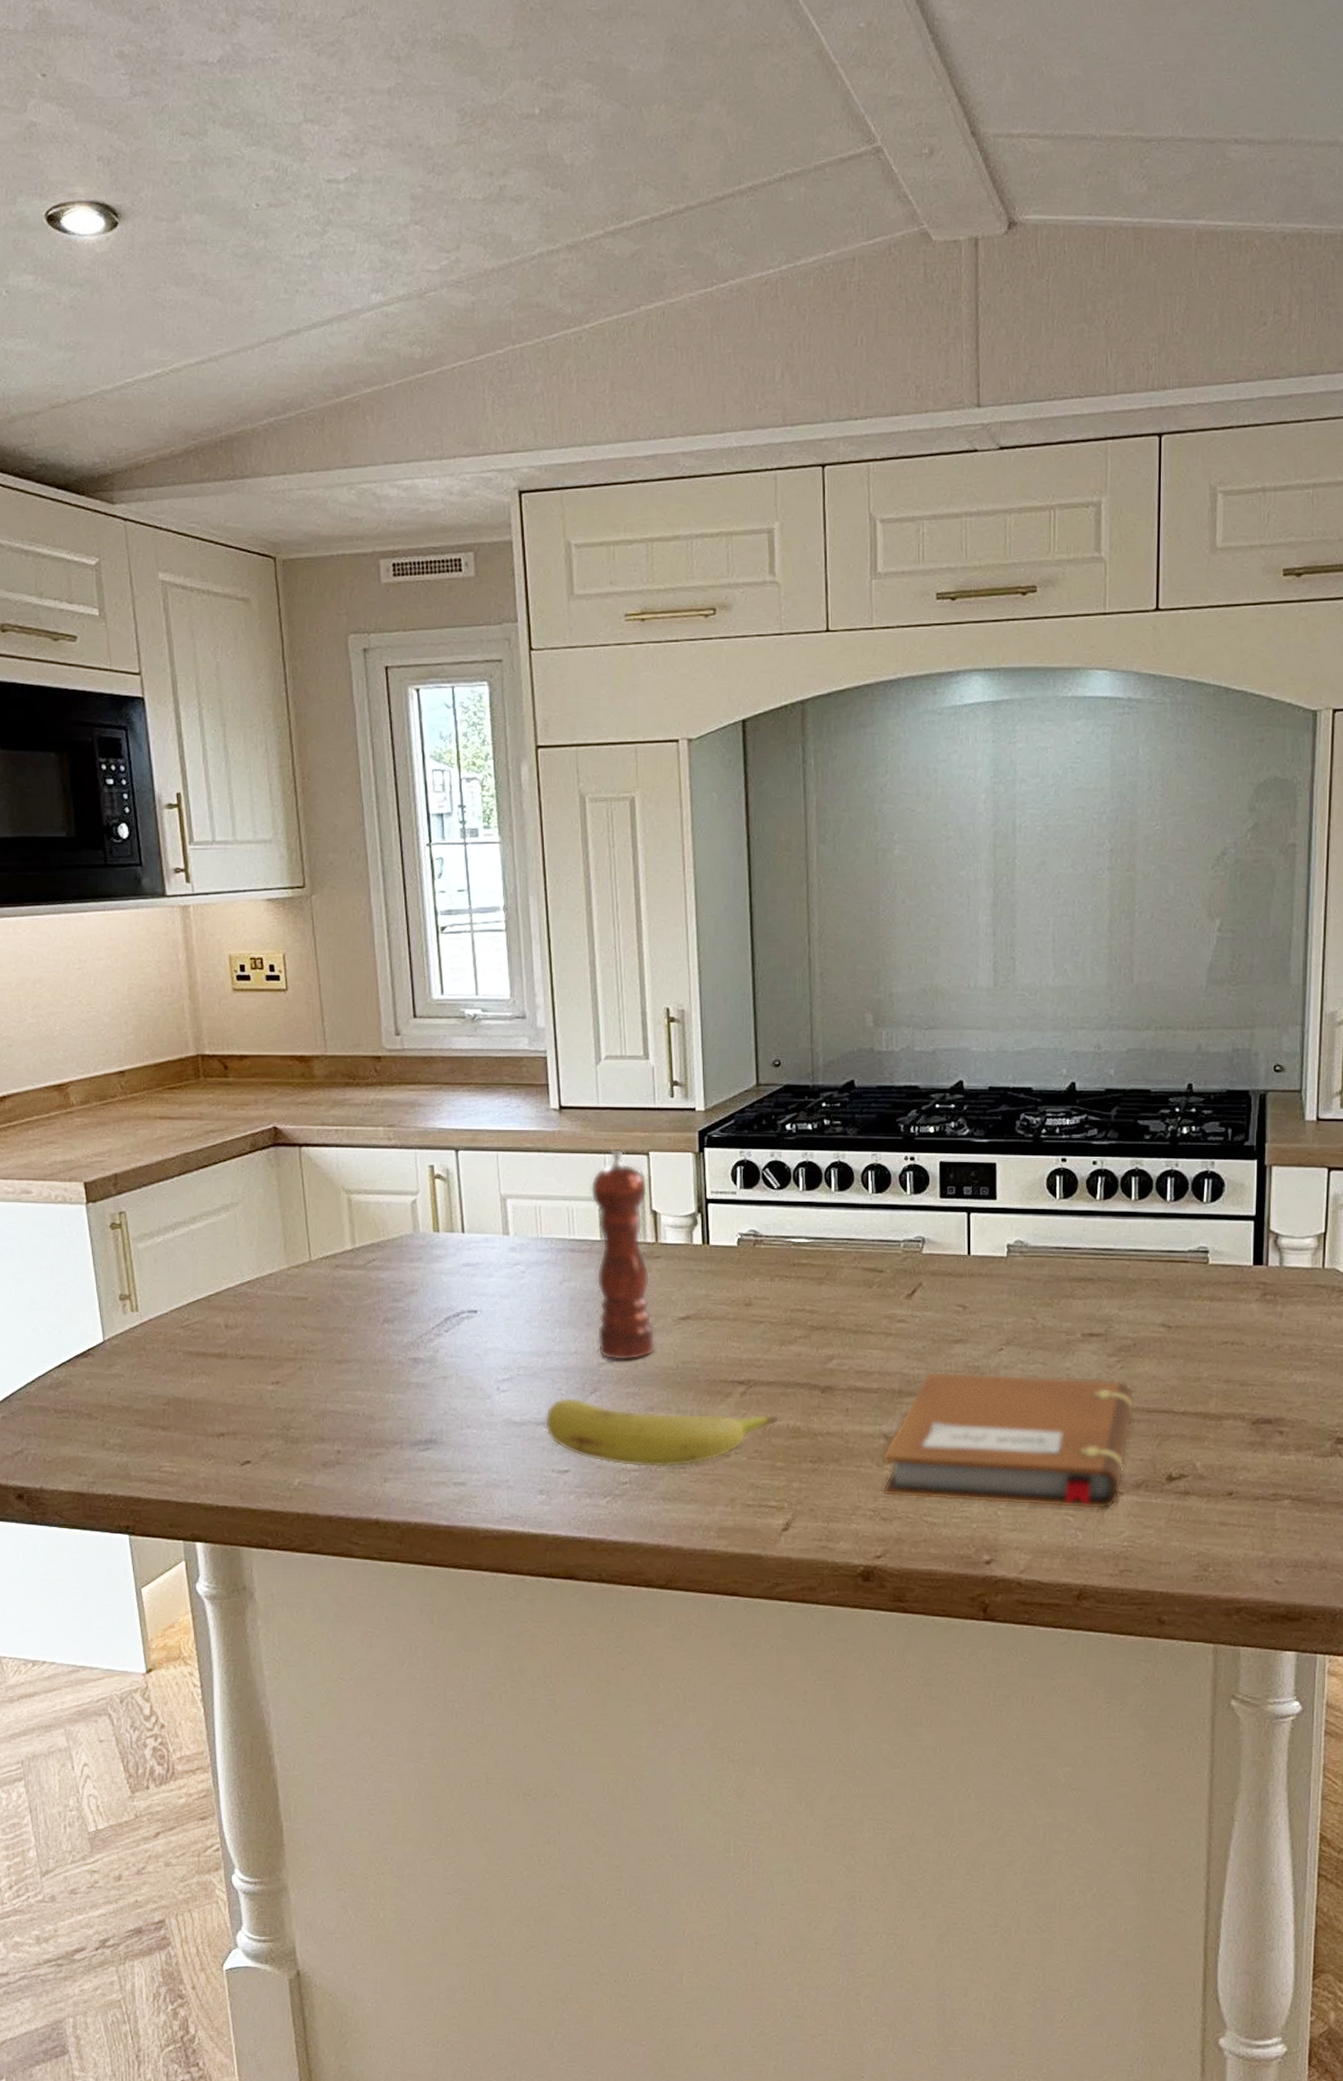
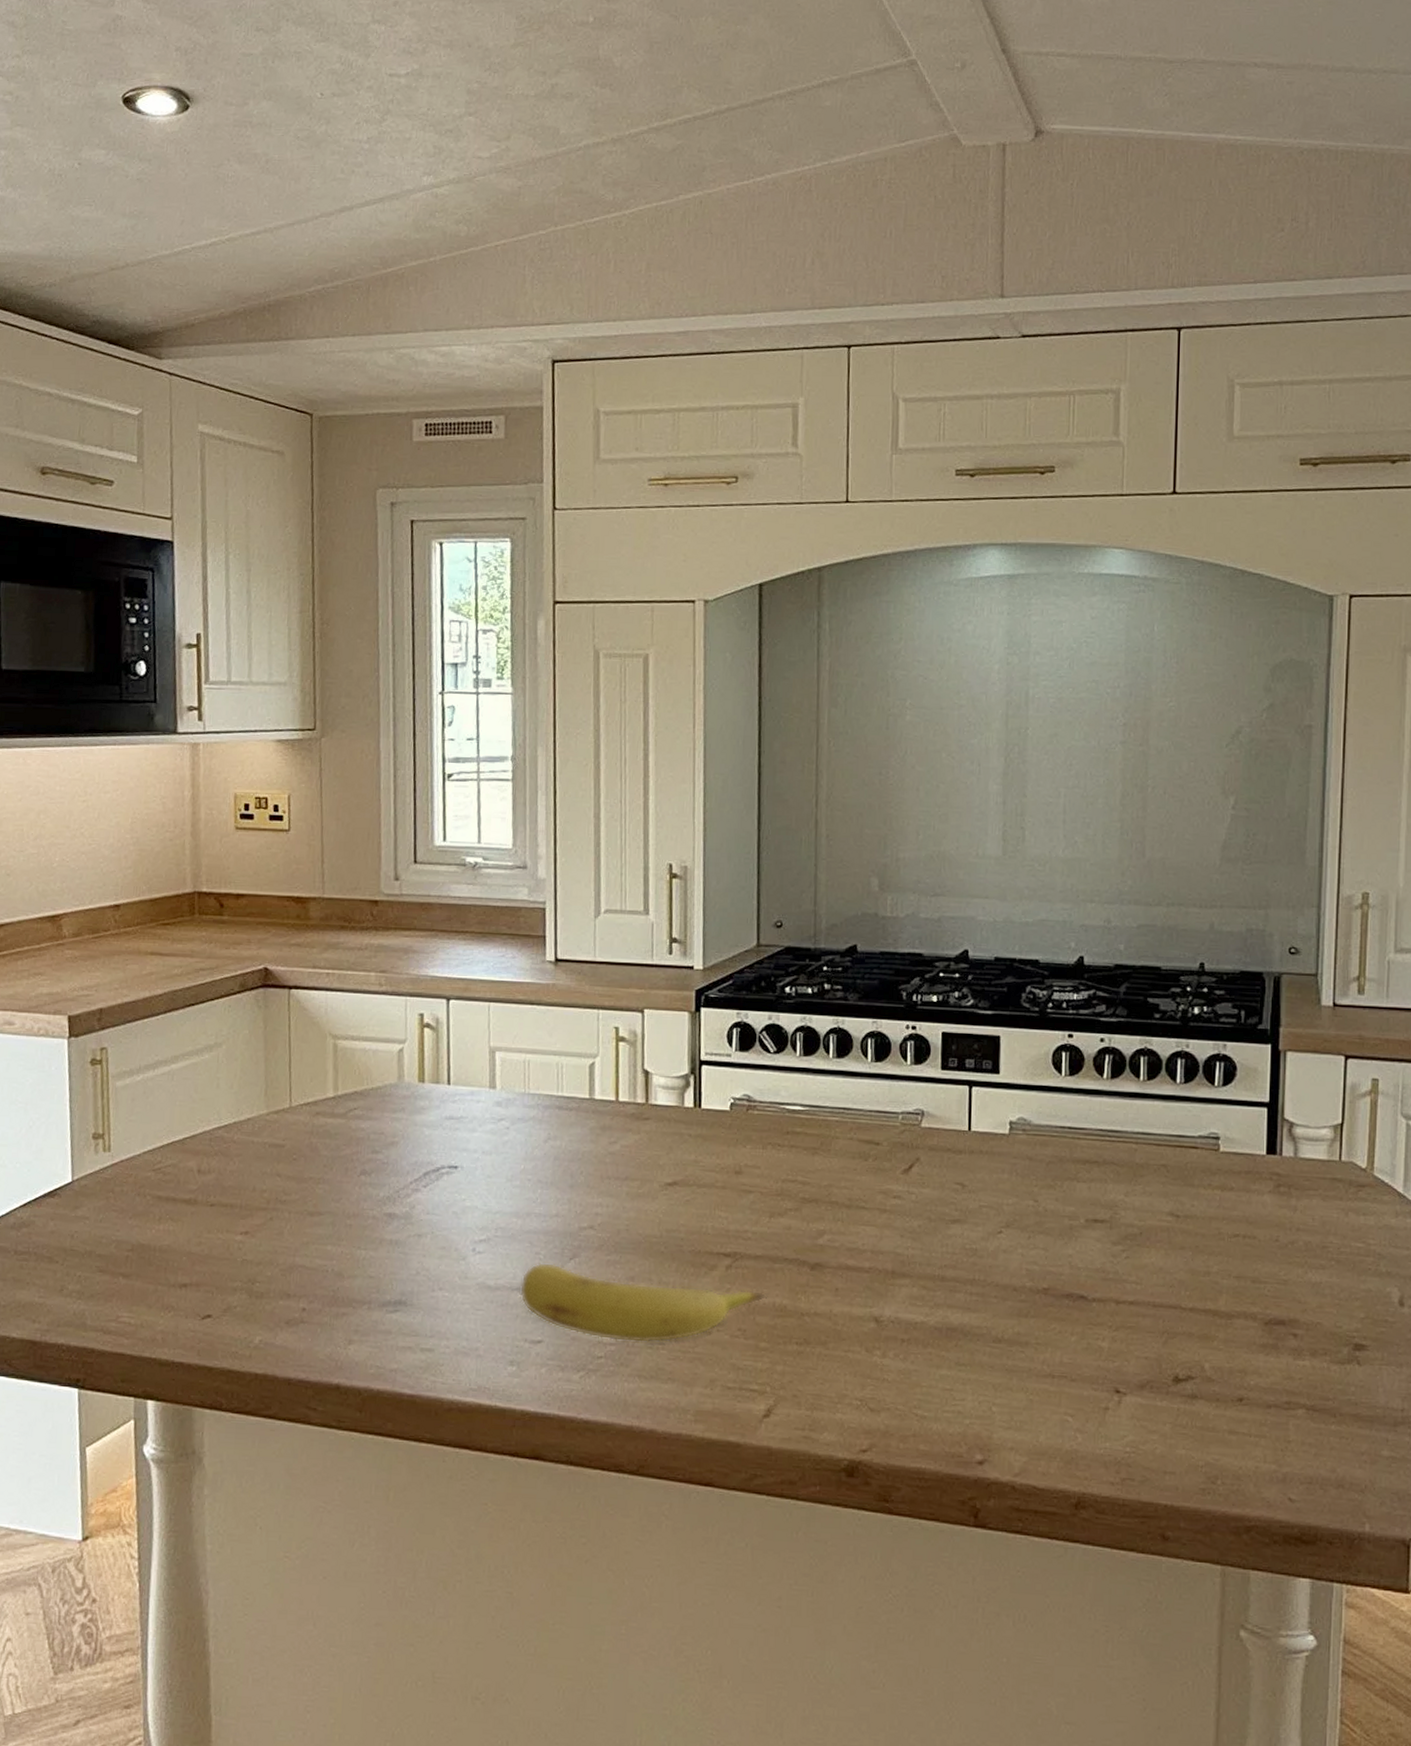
pepper mill: present [590,1148,656,1361] -> none [579,1004,641,1227]
notebook: present [881,1371,1135,1510] -> none [870,1252,1140,1411]

